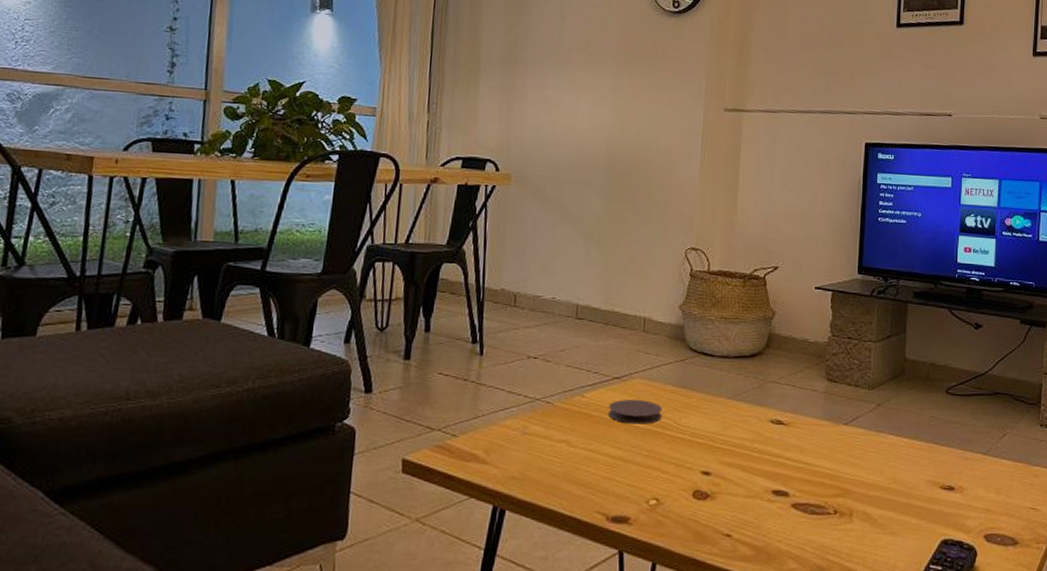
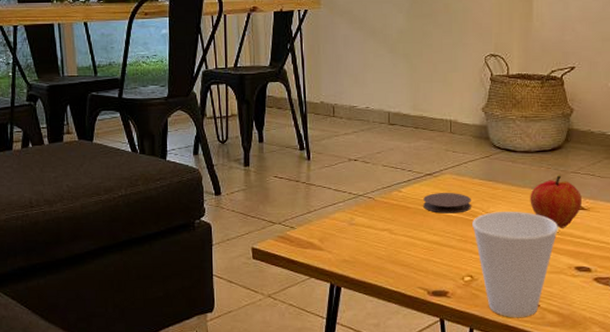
cup: none [662,424,756,550] -> present [472,212,559,317]
fruit: none [726,384,781,445] -> present [530,175,582,228]

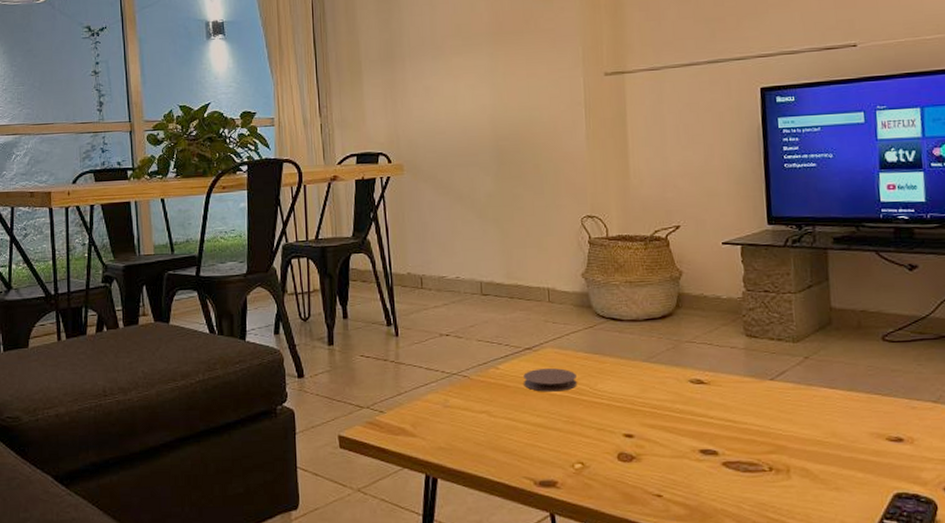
cup: present [472,212,559,317] -> none [579,388,677,510]
fruit: present [530,175,582,228] -> none [641,345,701,406]

